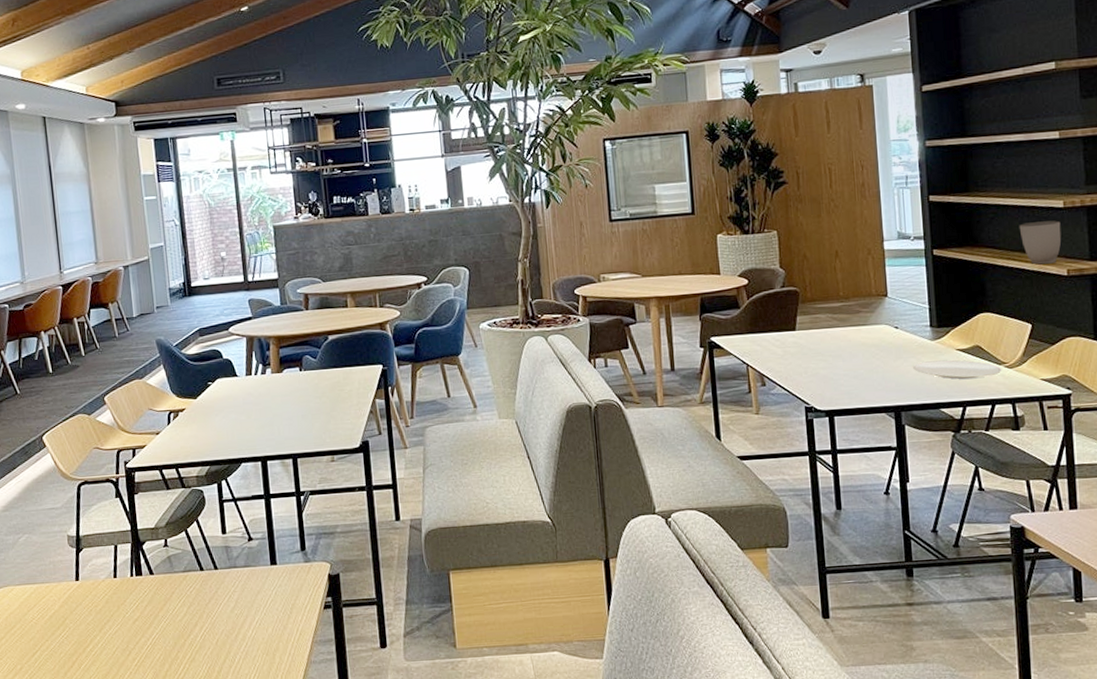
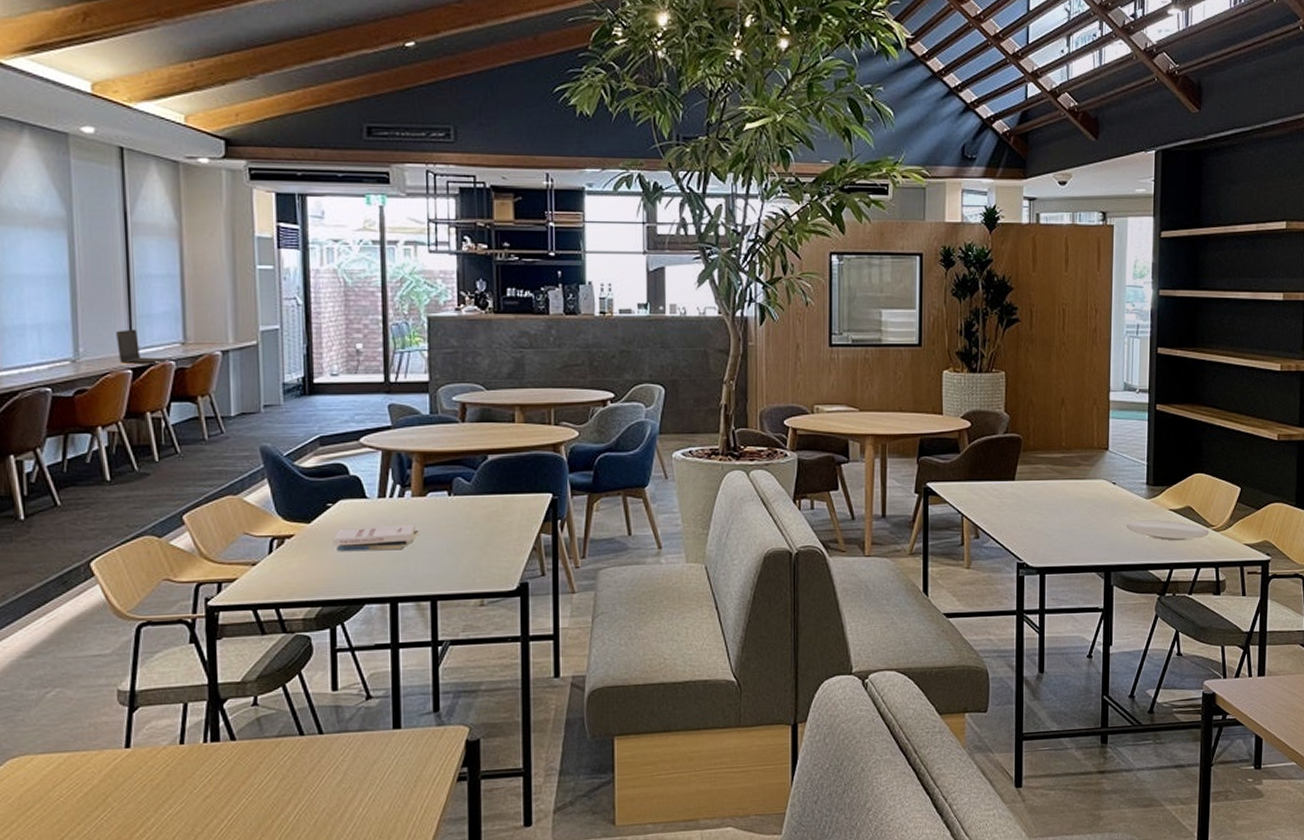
laptop: none [49,254,89,282] -> present [116,329,172,364]
books: none [214,396,280,420] -> present [332,525,420,551]
ceramic pot: present [1019,220,1062,265] -> none [1238,383,1276,427]

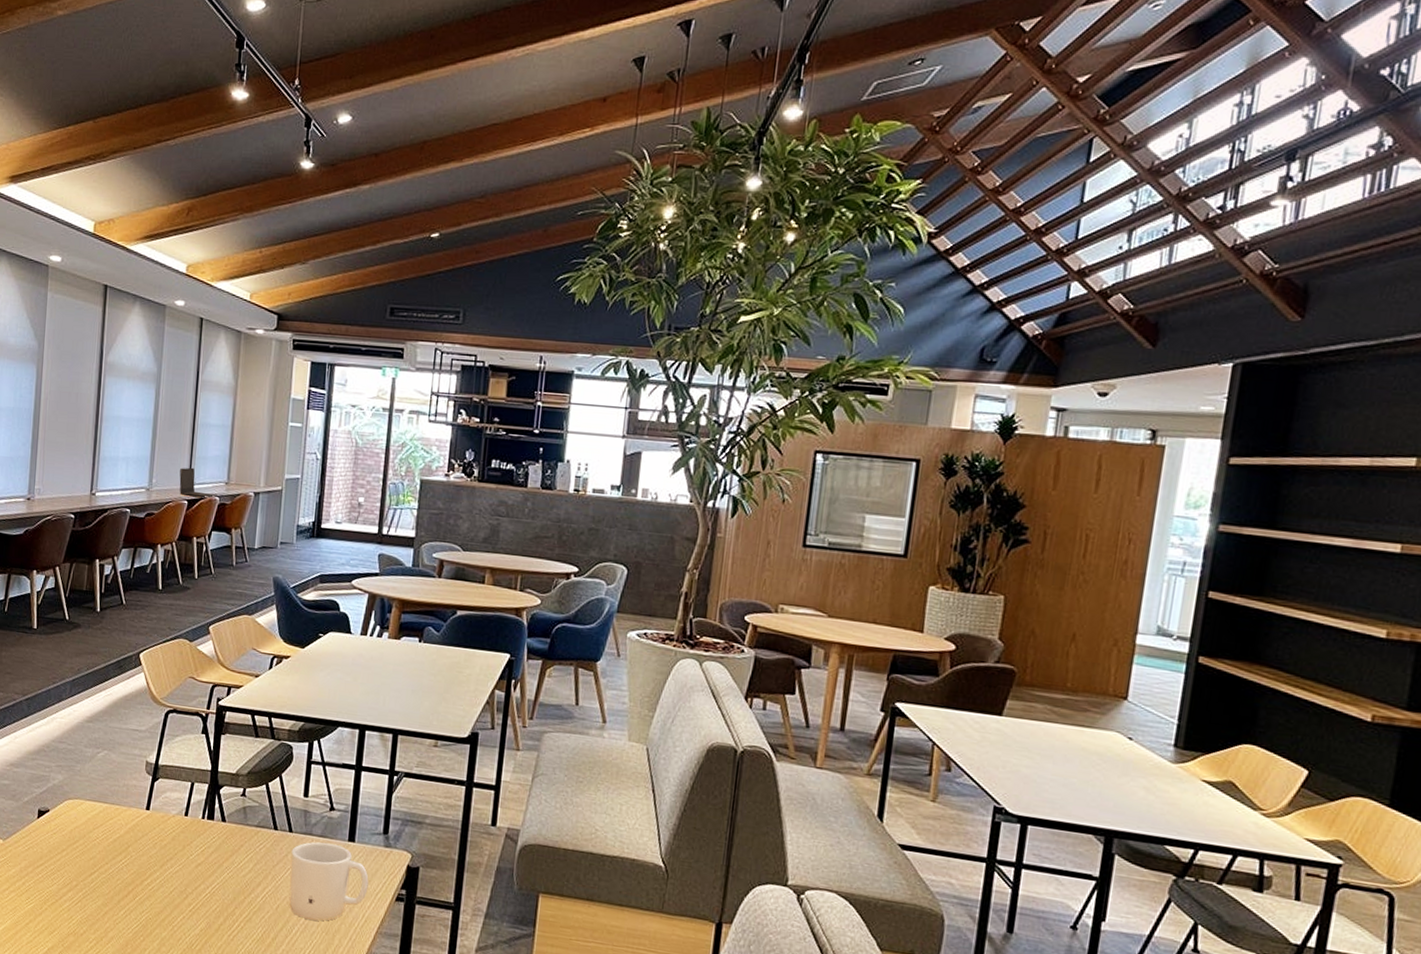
mug: none [325,735,423,828] -> present [289,842,369,922]
books: present [332,525,420,551] -> none [319,657,391,684]
plate: present [1125,520,1210,541] -> none [1139,784,1257,822]

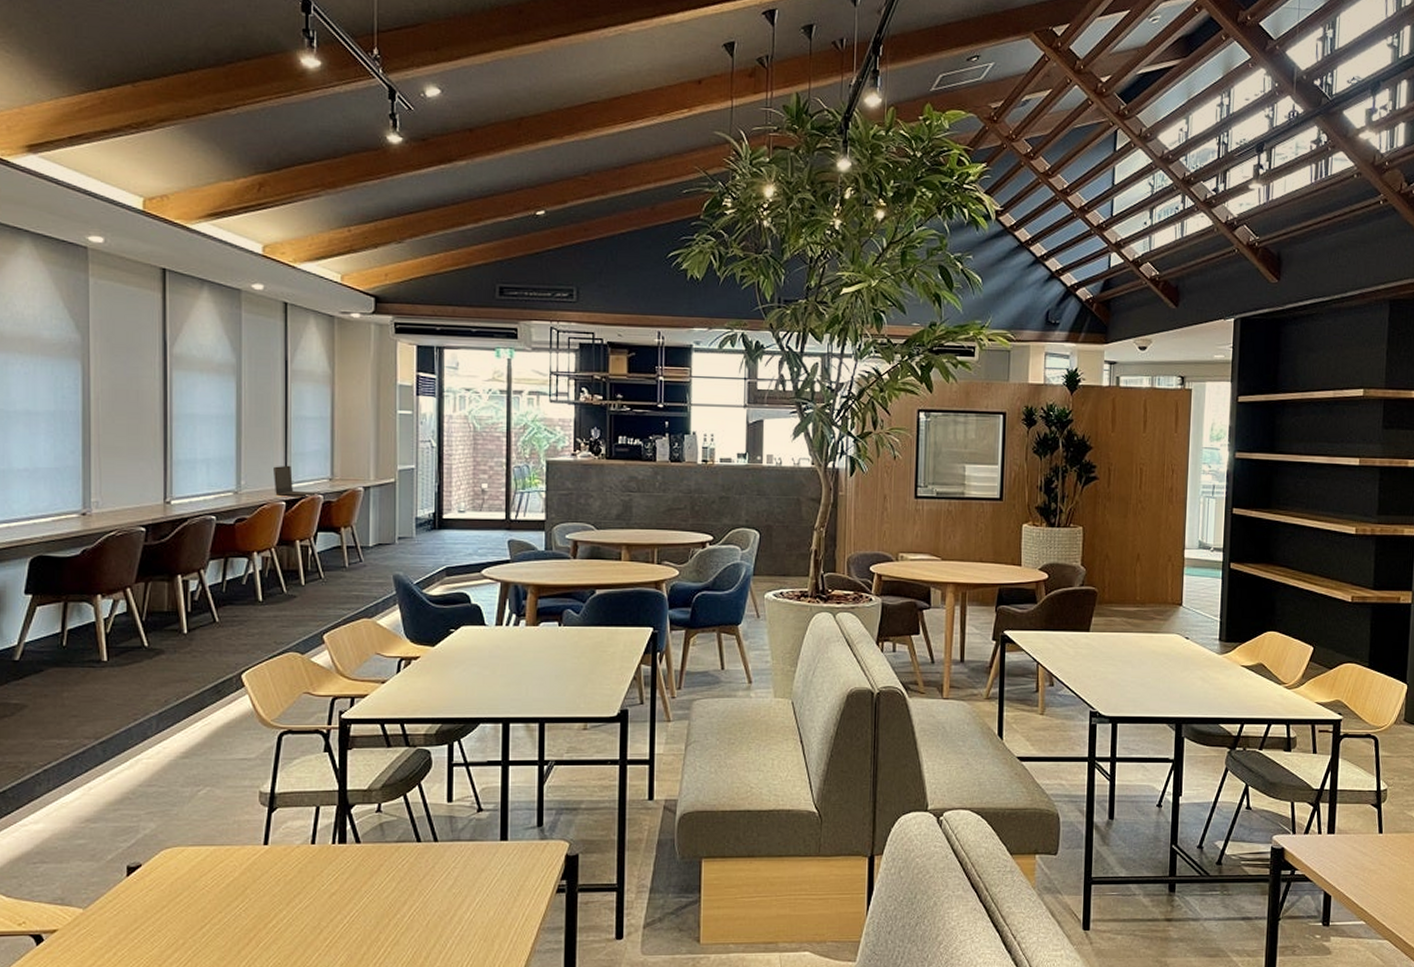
mug: present [289,842,369,922] -> none [438,846,526,931]

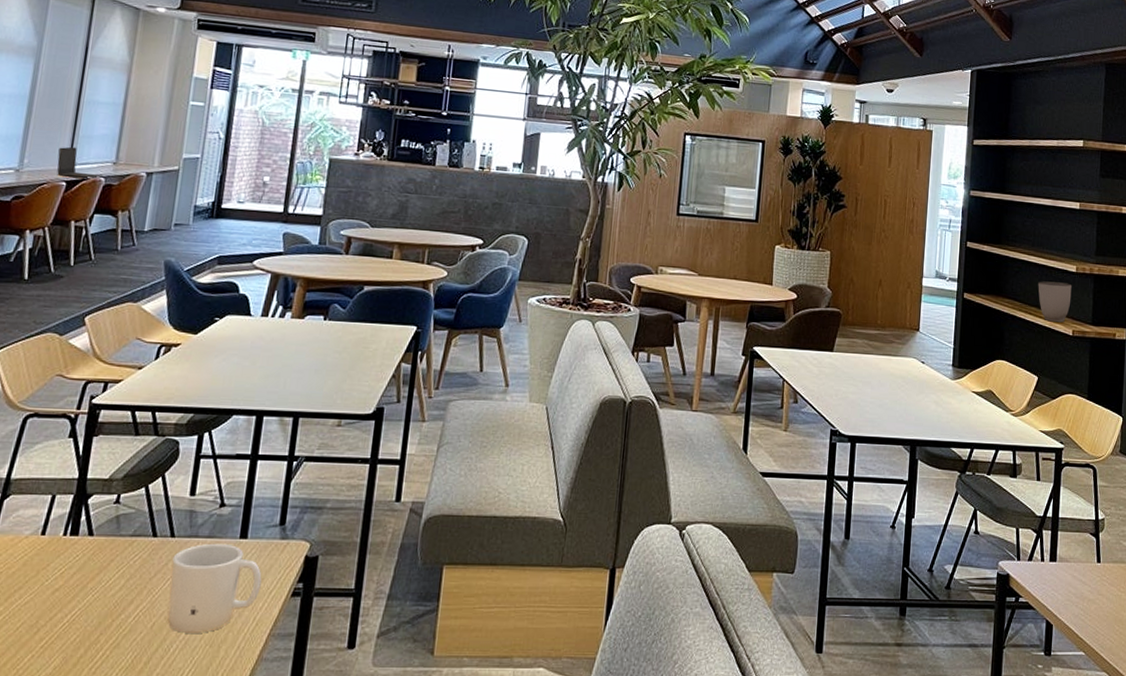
mug: none [438,846,526,931] -> present [167,543,262,634]
ceramic pot: none [1312,546,1351,589] -> present [1038,281,1072,323]

